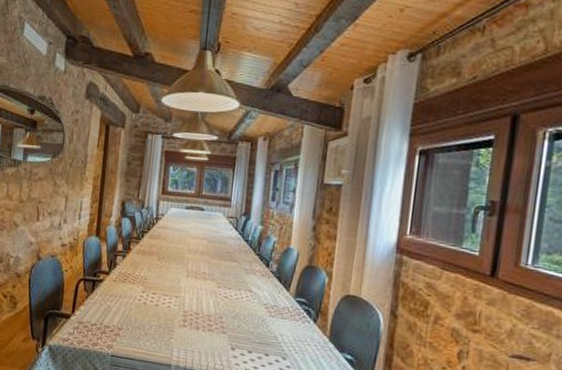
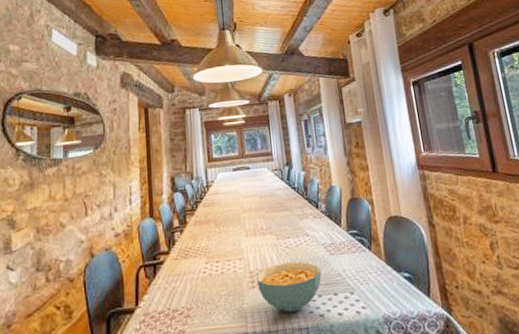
cereal bowl: none [188,311,257,359] -> present [255,262,322,313]

